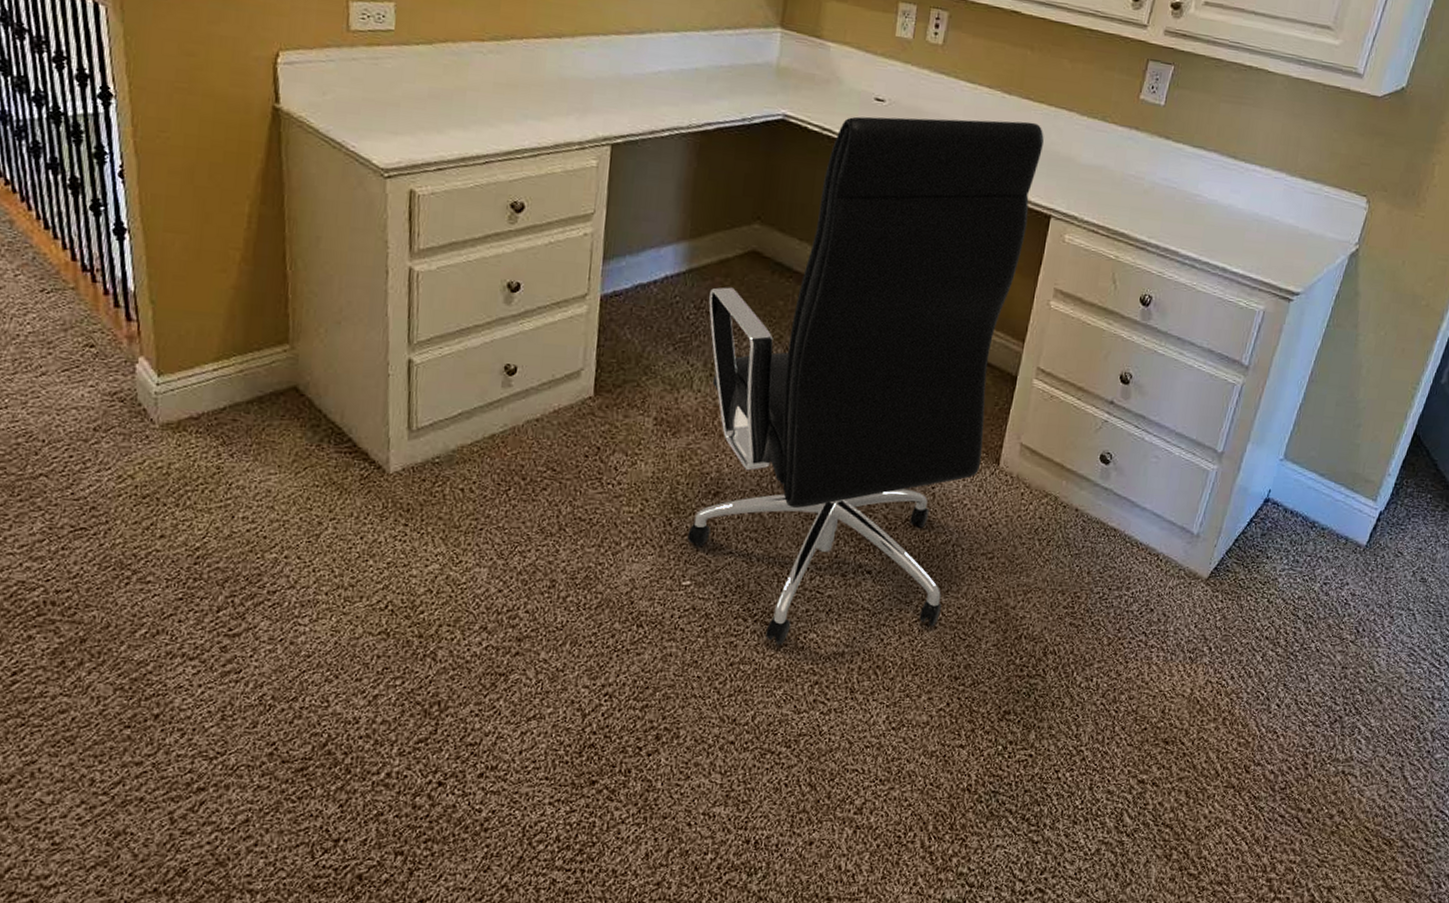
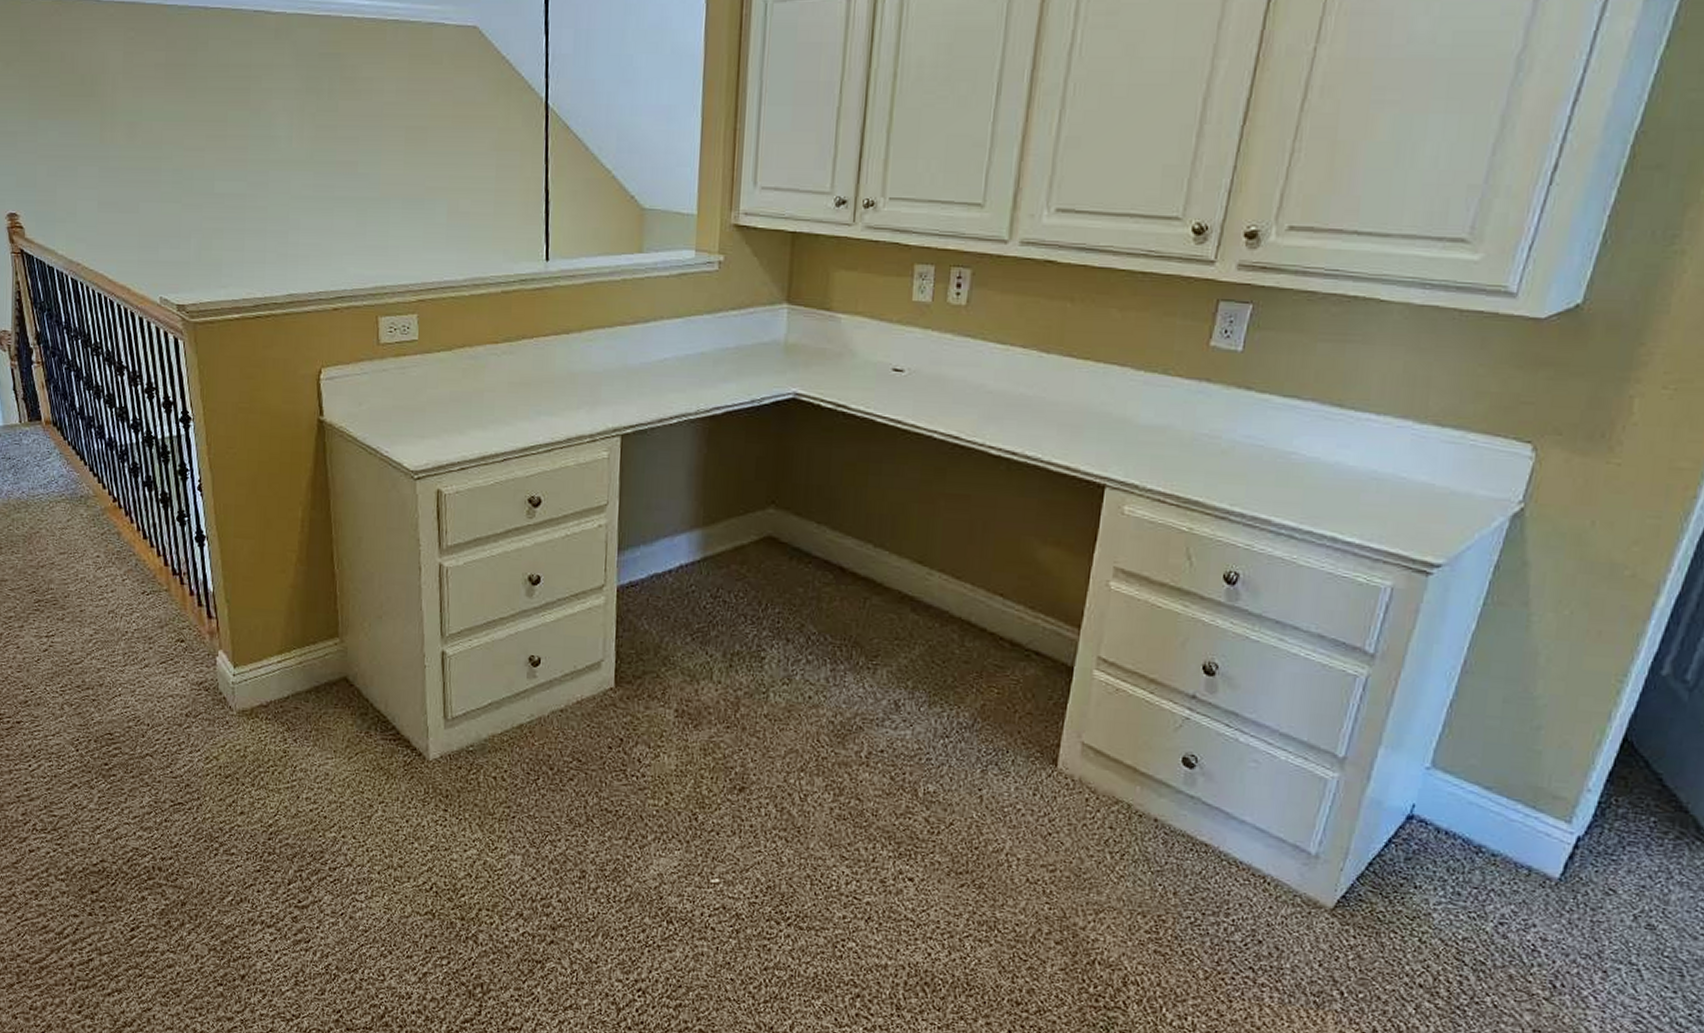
office chair: present [687,116,1044,645] -> none [714,381,1092,952]

